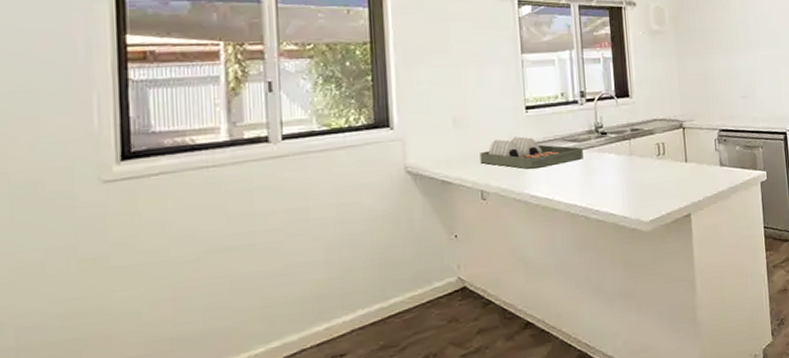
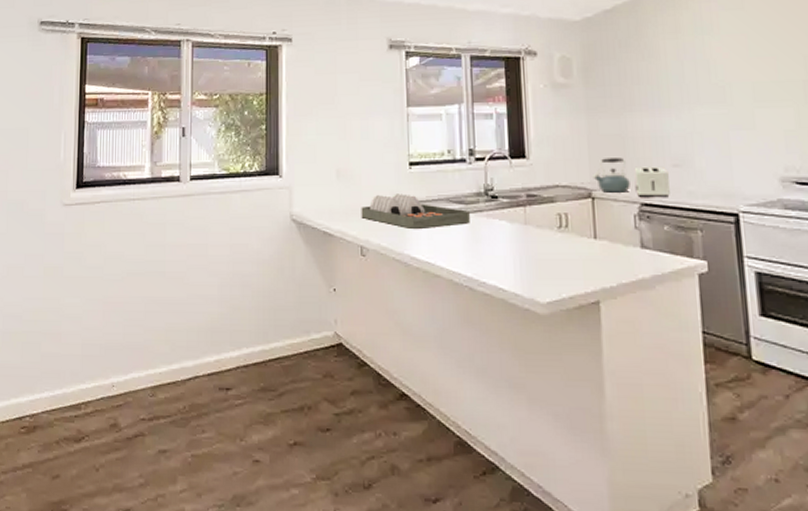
kettle: none [683,93,711,123] -> present [593,158,630,193]
toaster: none [714,98,740,124] -> present [634,166,670,198]

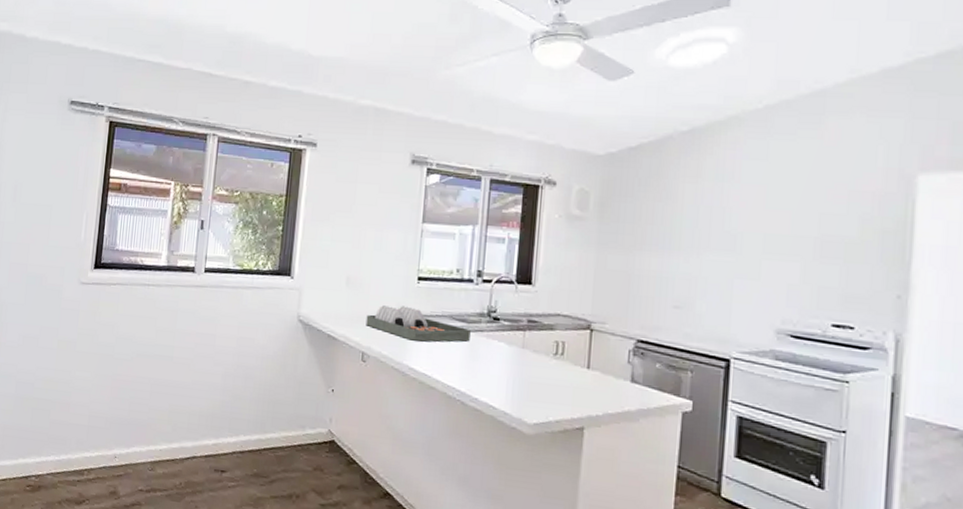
kettle: present [593,158,630,193] -> none [594,292,630,328]
toaster: present [634,166,670,198] -> none [634,304,668,337]

